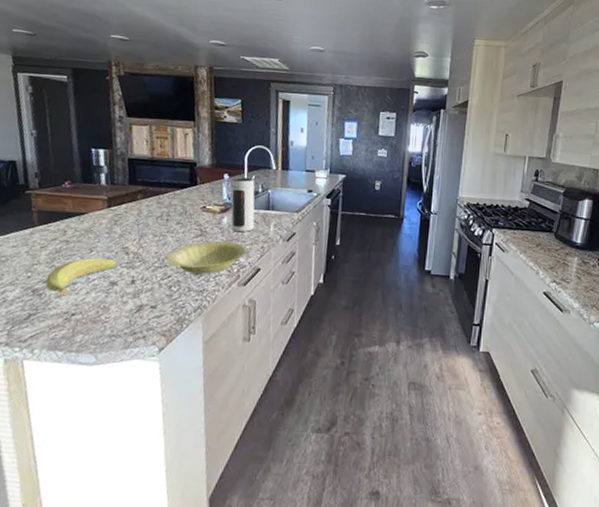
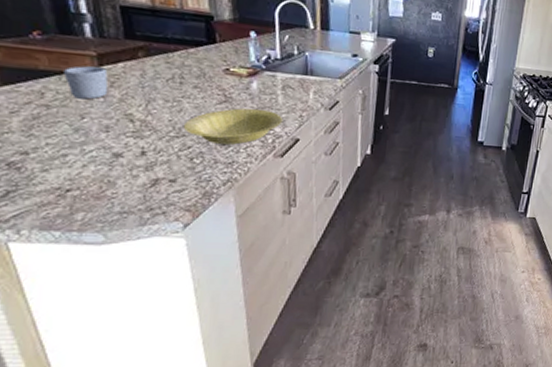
banana: present [45,257,118,296] -> none [24,125,121,170]
mug: none [82,207,114,236] -> present [63,66,109,100]
speaker: present [231,177,255,233] -> none [259,36,291,100]

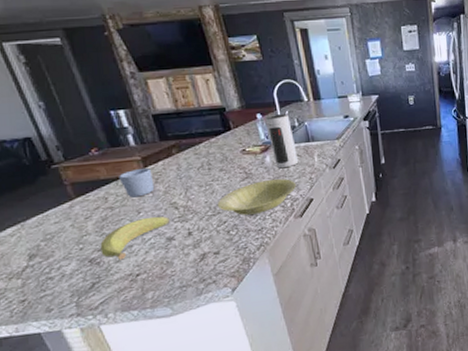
banana: none [24,125,121,170] -> present [100,216,170,261]
speaker: none [259,36,291,100] -> present [265,114,299,169]

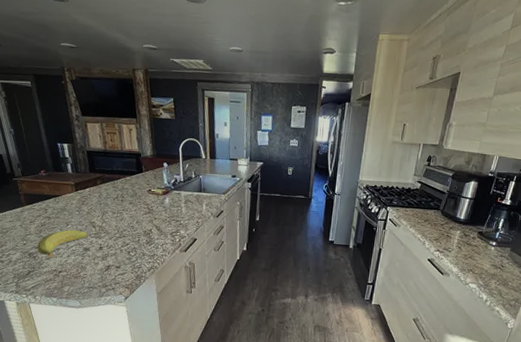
mug: present [119,167,155,198] -> none [57,191,81,213]
bowl: present [217,178,297,215] -> none [123,217,186,243]
speaker: present [265,114,299,169] -> none [169,165,191,211]

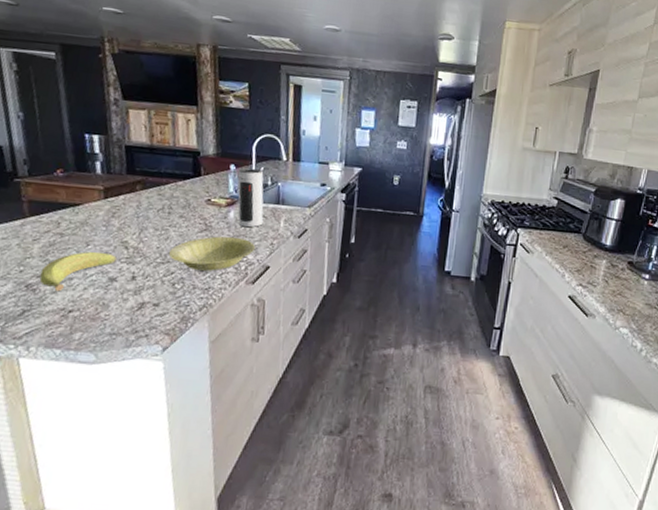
bowl: none [123,217,186,243] -> present [168,236,256,271]
speaker: none [169,165,191,211] -> present [237,168,264,228]

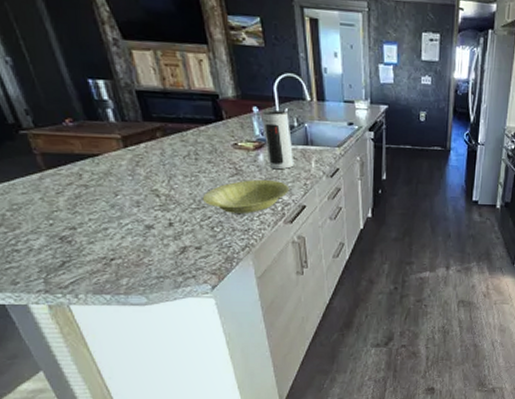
banana: present [39,251,117,292] -> none [72,201,150,242]

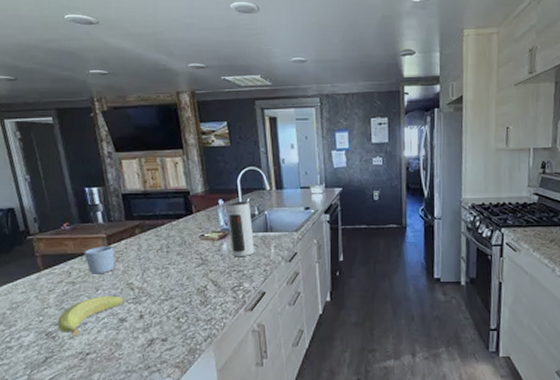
banana: none [72,201,150,242] -> present [57,295,124,337]
mug: none [95,147,135,179] -> present [84,245,115,274]
bowl: present [202,179,290,214] -> none [170,267,251,303]

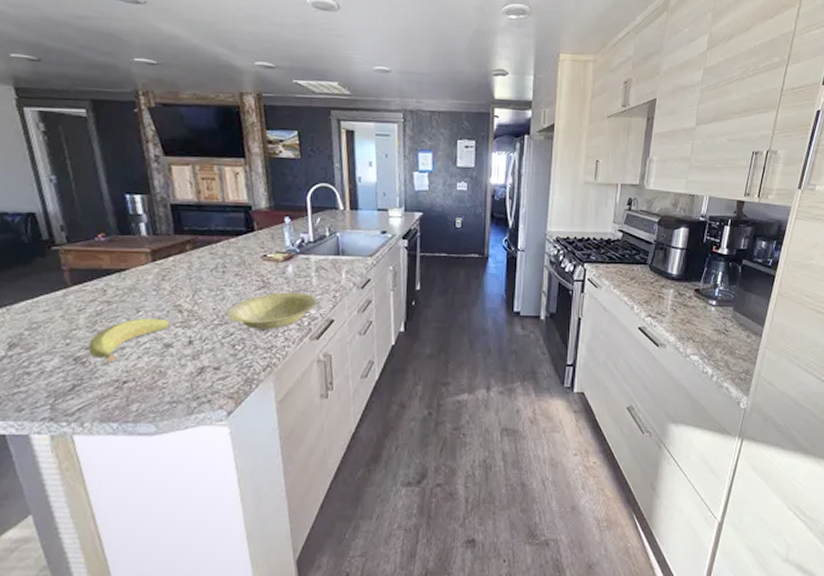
mug: present [84,245,115,274] -> none [123,261,161,294]
bowl: none [170,267,251,303] -> present [225,292,318,329]
speaker: present [226,201,255,258] -> none [293,220,324,282]

